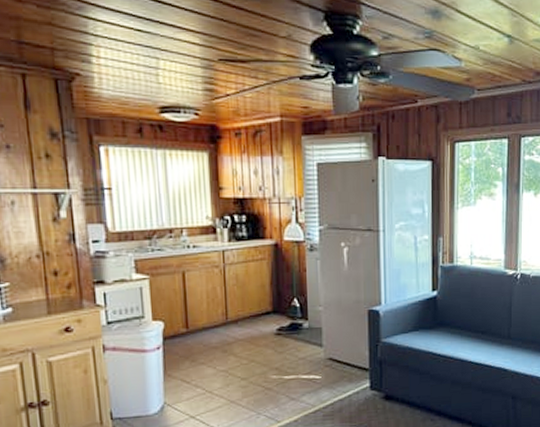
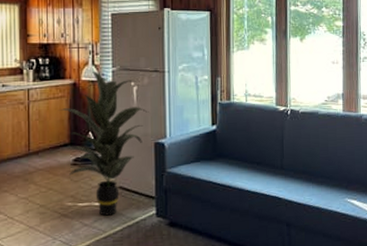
indoor plant: none [260,229,362,390] -> present [59,71,149,216]

